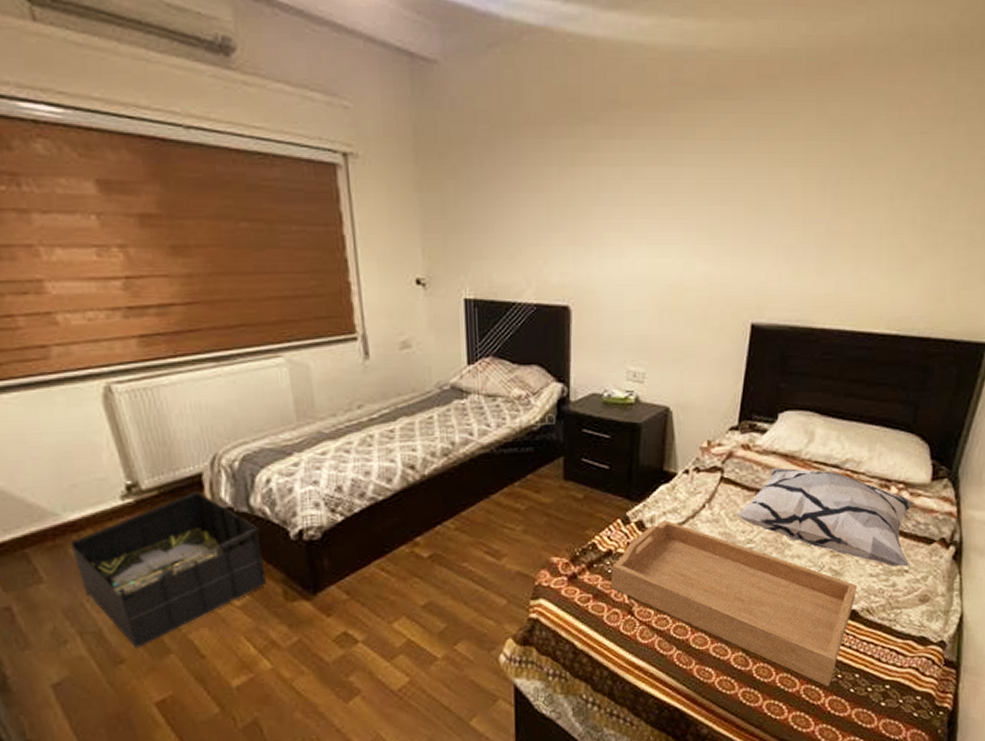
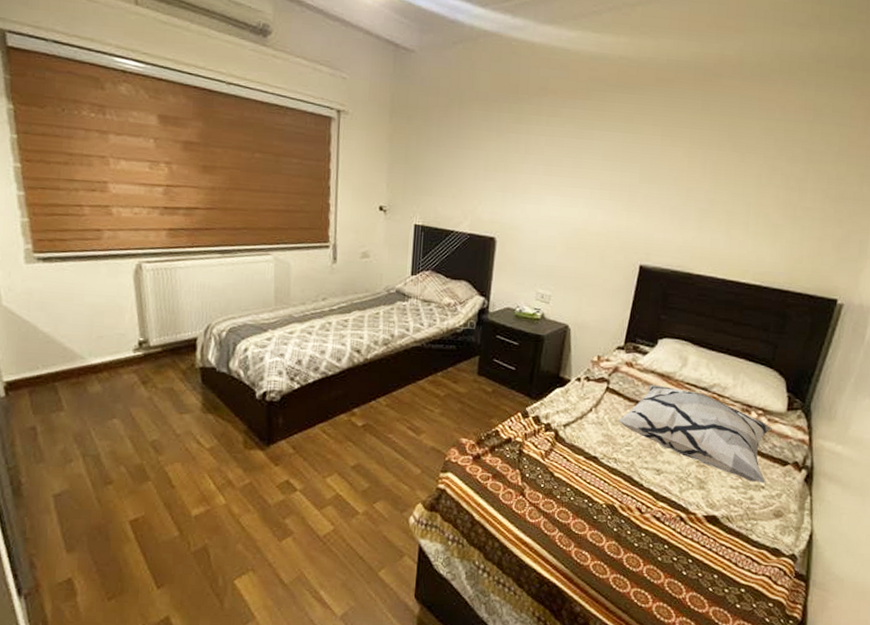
storage bin: present [70,491,266,648] -> none [89,351,233,473]
serving tray: present [610,520,858,687] -> none [507,418,720,583]

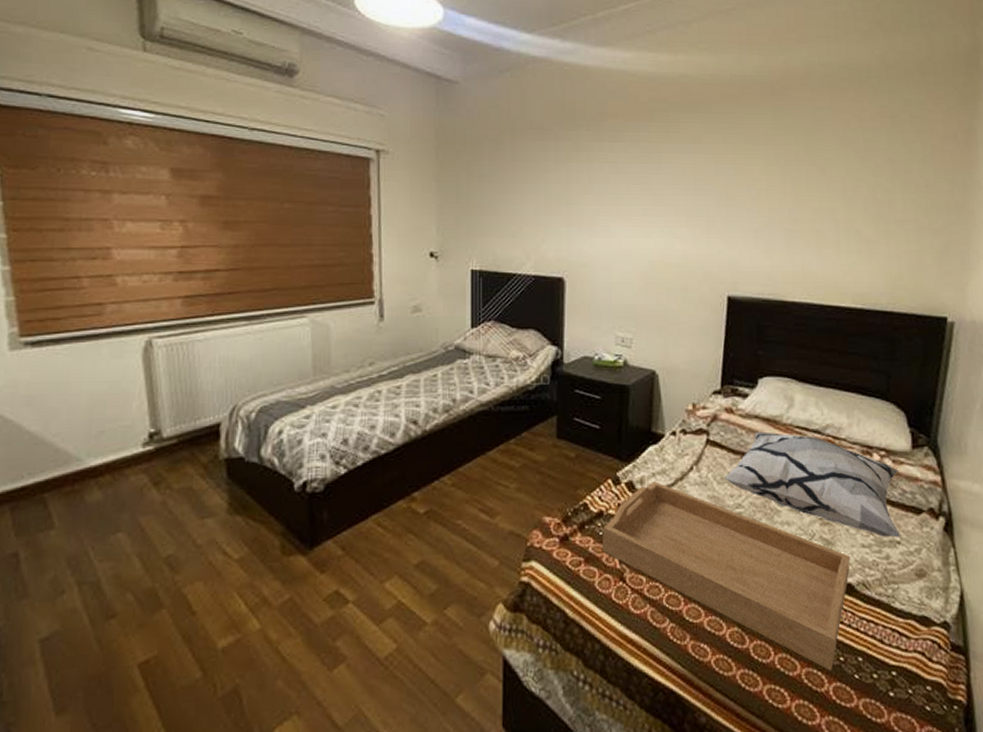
serving tray: none [507,418,720,583] -> present [601,481,851,671]

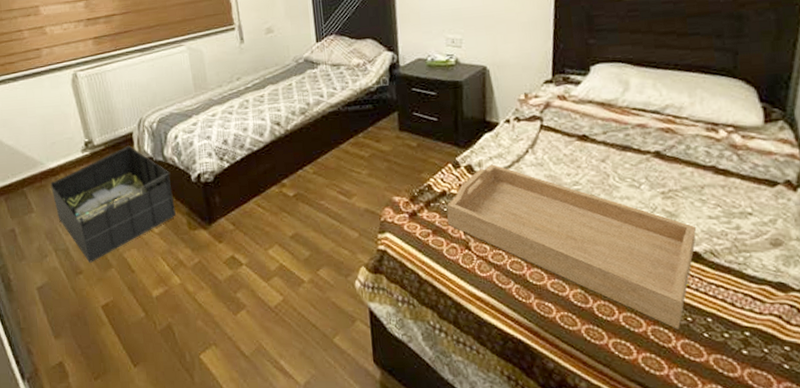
storage bin: none [87,440,267,601] -> present [50,145,176,263]
decorative pillow: present [724,431,900,538] -> none [560,115,752,209]

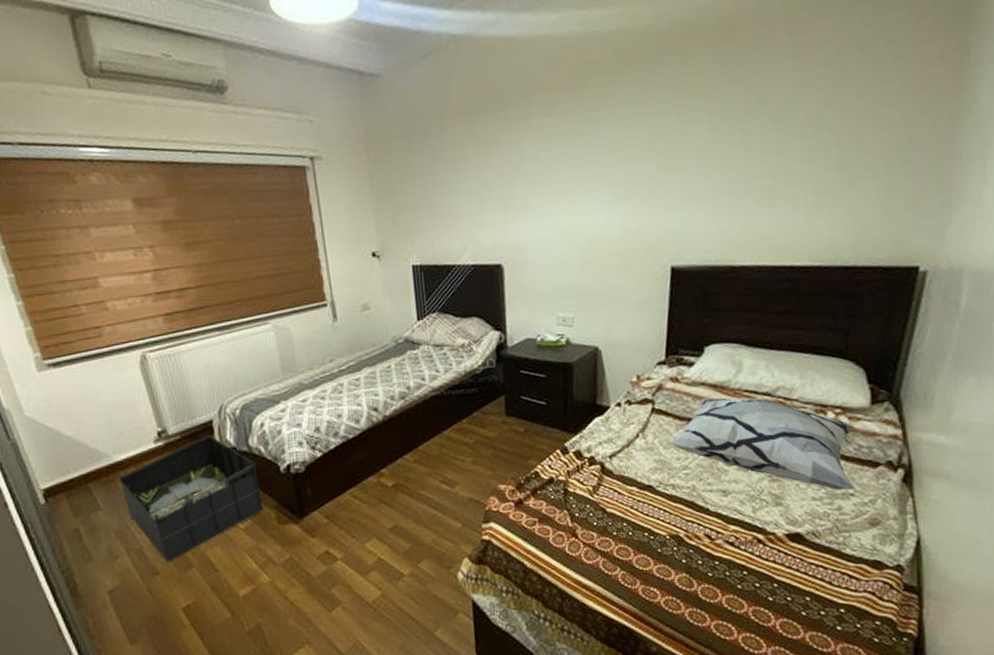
serving tray: present [446,164,697,330] -> none [554,449,801,609]
decorative pillow: none [560,115,752,209] -> present [670,397,855,490]

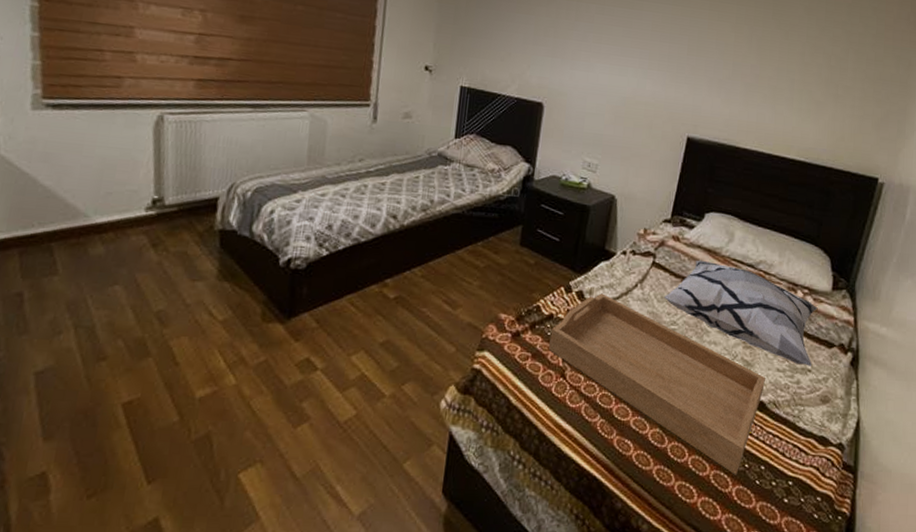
storage bin: present [119,435,263,563] -> none [90,212,255,348]
serving tray: none [554,449,801,609] -> present [548,293,766,475]

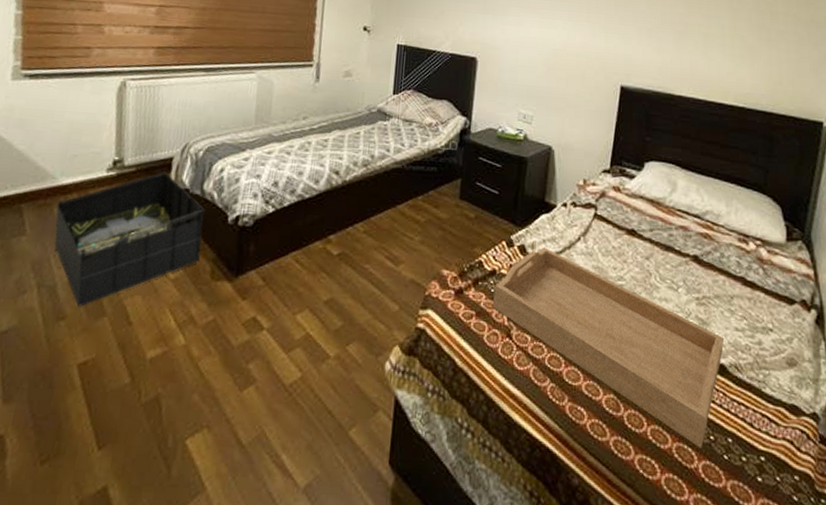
storage bin: none [90,212,255,348] -> present [54,172,205,307]
decorative pillow: present [664,260,818,366] -> none [609,211,773,325]

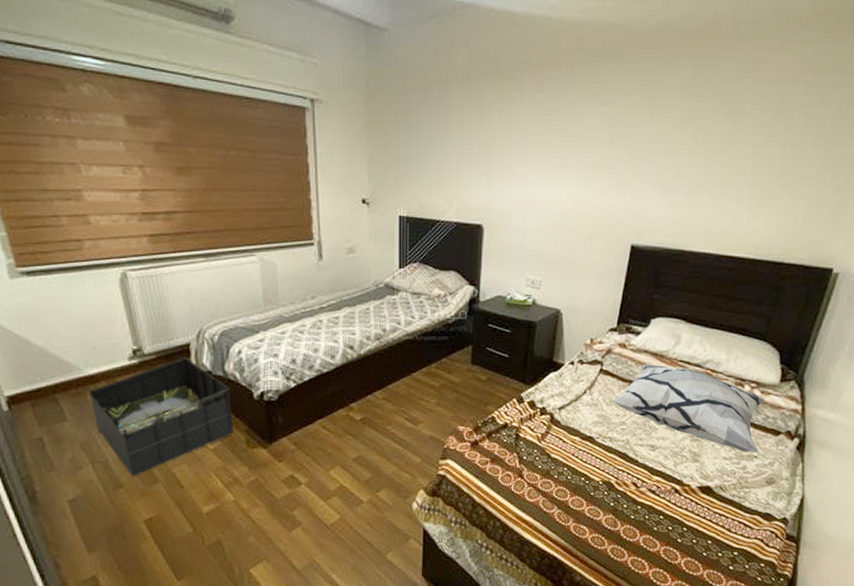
serving tray: present [492,247,725,449] -> none [505,402,713,550]
decorative pillow: none [609,211,773,325] -> present [612,364,765,453]

